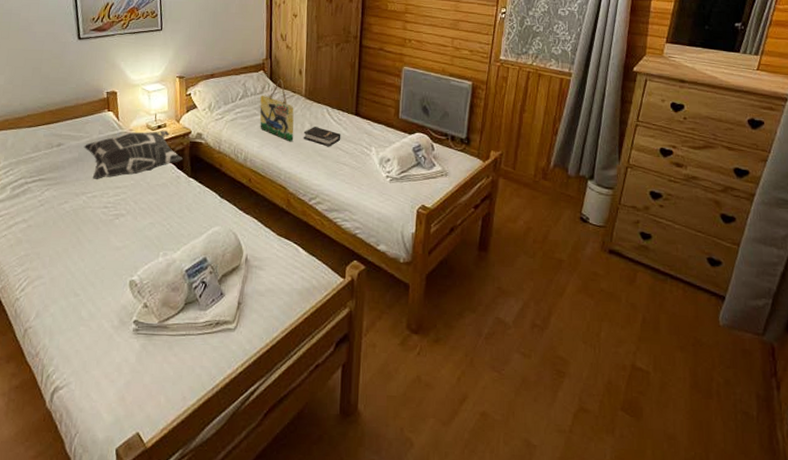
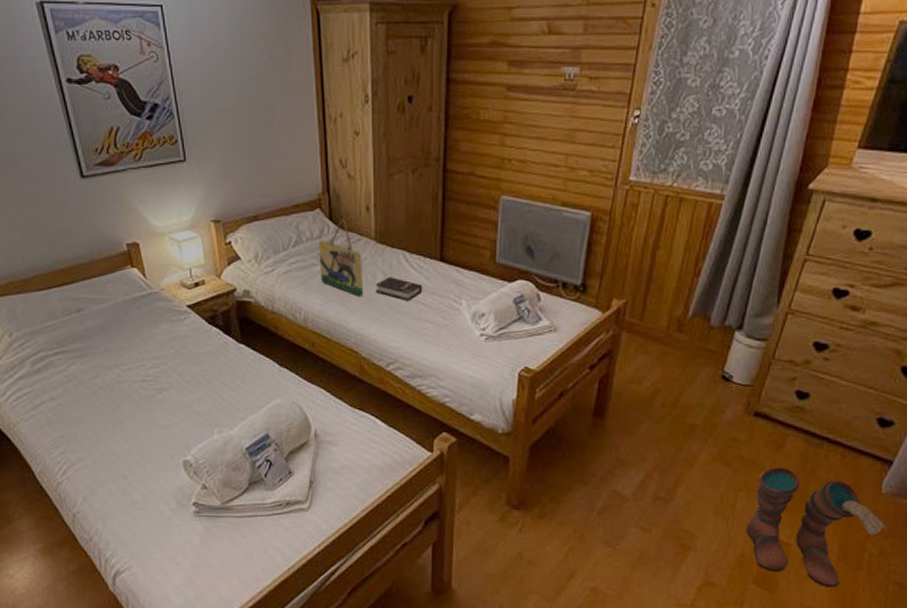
decorative pillow: present [83,130,183,179] -> none [108,288,229,349]
boots: none [611,299,728,416] -> present [746,467,887,588]

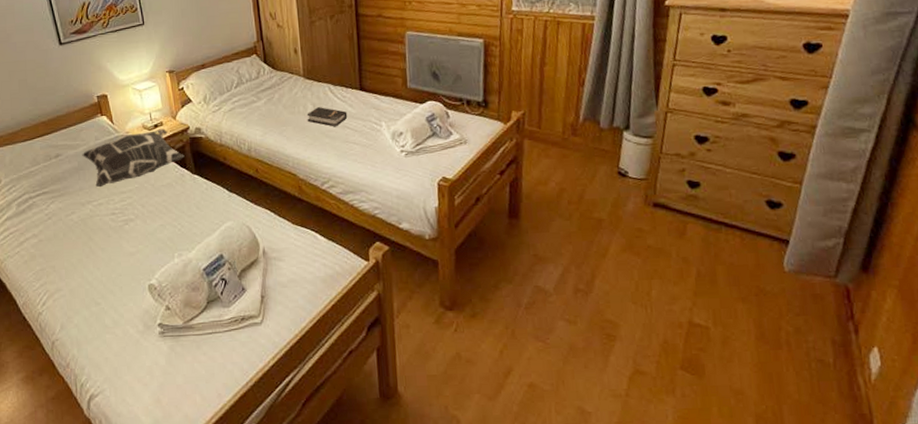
decorative pillow: none [108,288,229,349] -> present [82,128,185,187]
home sign: present [319,219,364,297] -> none [256,61,297,126]
boots: present [746,467,887,588] -> none [664,253,797,369]

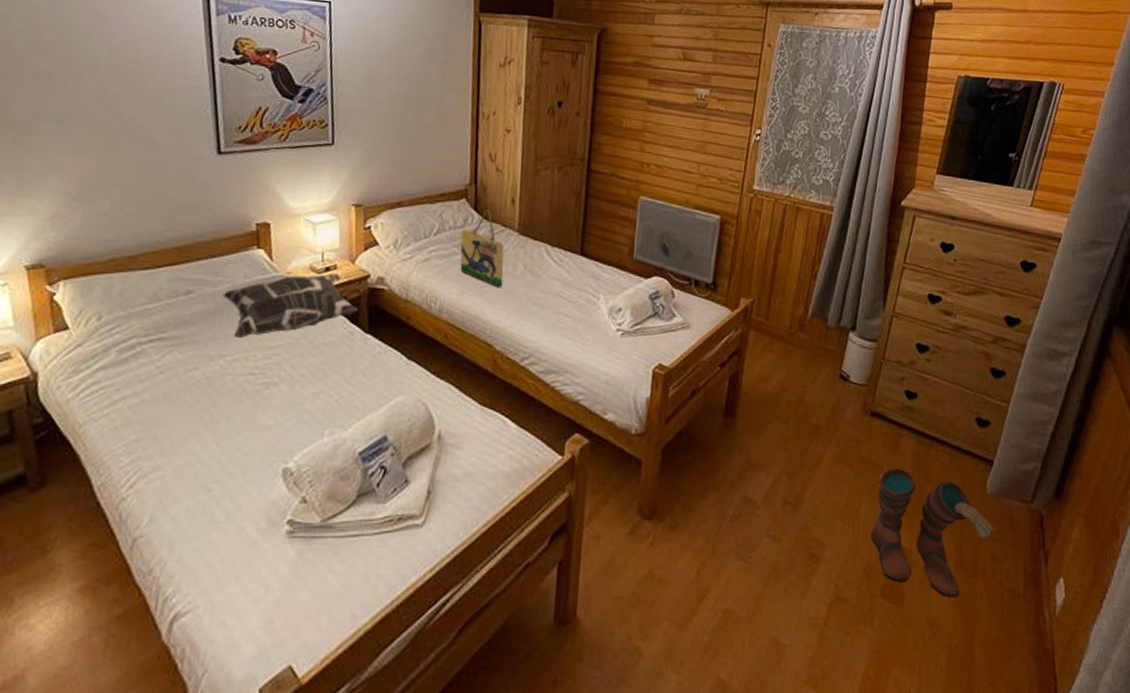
home sign: none [256,61,297,126] -> present [460,210,504,288]
hardback book: present [306,107,348,127] -> none [515,269,563,294]
boots: none [664,253,797,369] -> present [871,468,996,598]

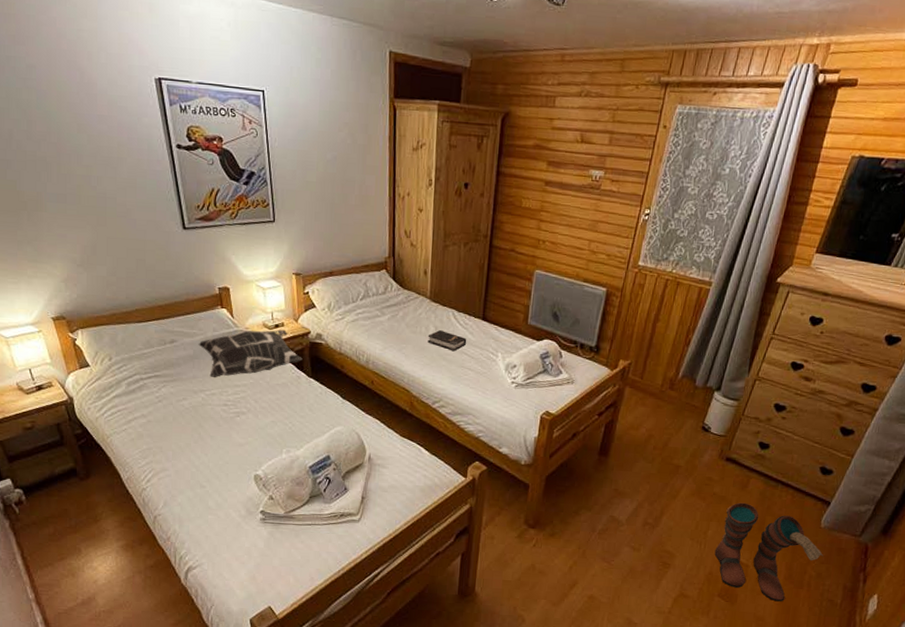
home sign: present [460,210,504,288] -> none [382,279,418,345]
hardback book: none [515,269,563,294] -> present [427,330,467,352]

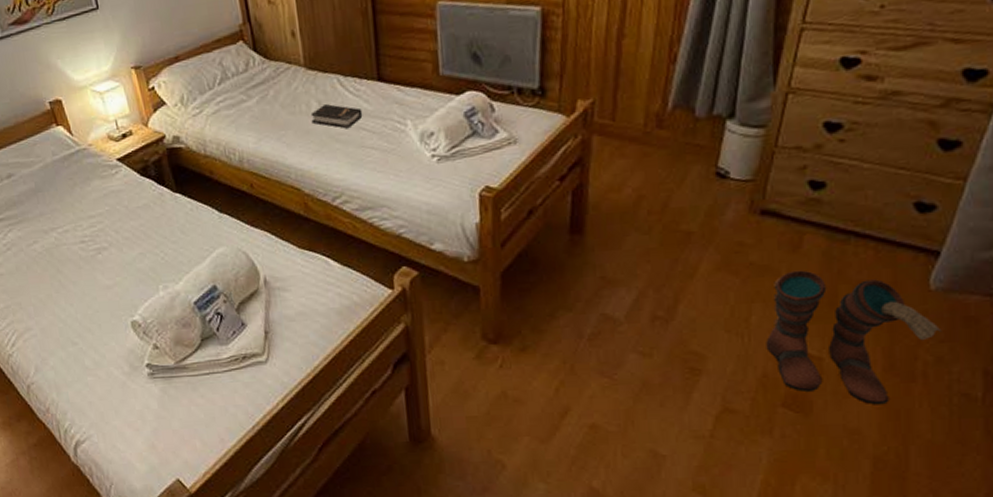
decorative pillow: present [198,329,303,377] -> none [38,138,162,211]

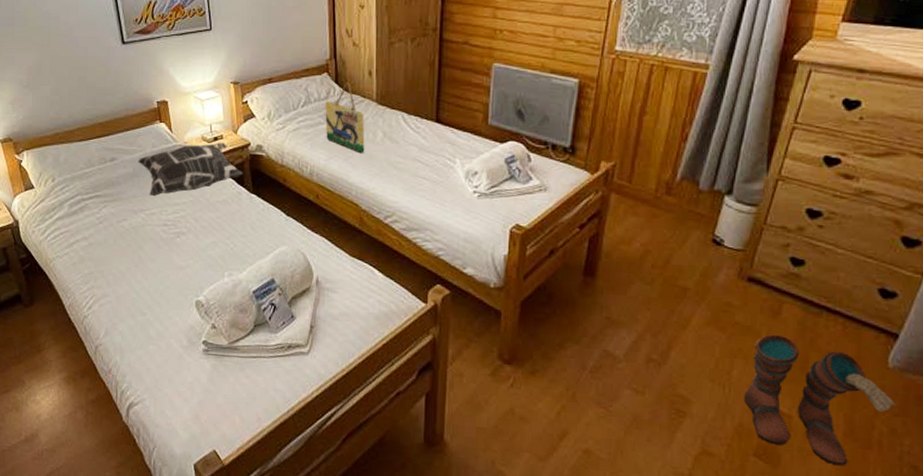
decorative pillow: none [38,138,162,211] -> present [137,142,243,196]
home sign: none [245,48,299,130] -> present [325,82,365,154]
hardback book: present [310,104,363,129] -> none [375,136,420,159]

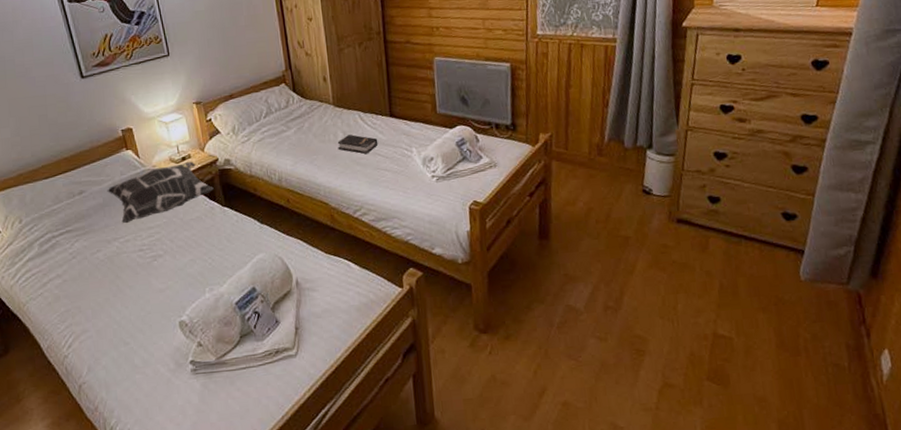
home sign: present [325,82,365,154] -> none [286,90,328,155]
hardback book: none [375,136,420,159] -> present [337,134,378,155]
boots: present [744,334,897,466] -> none [690,266,814,376]

